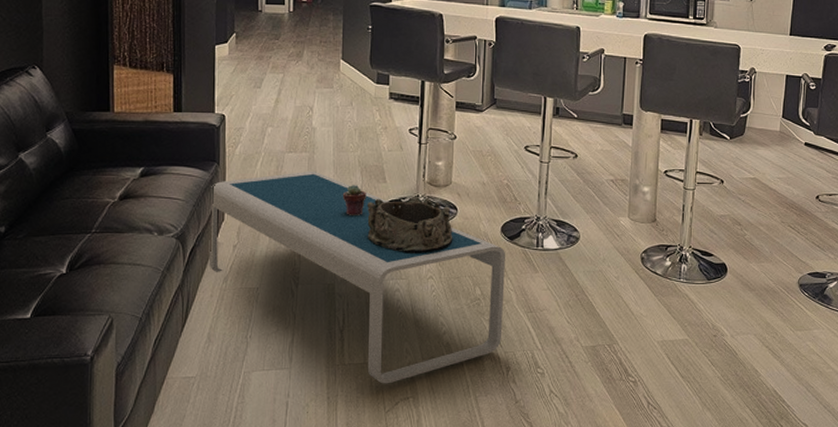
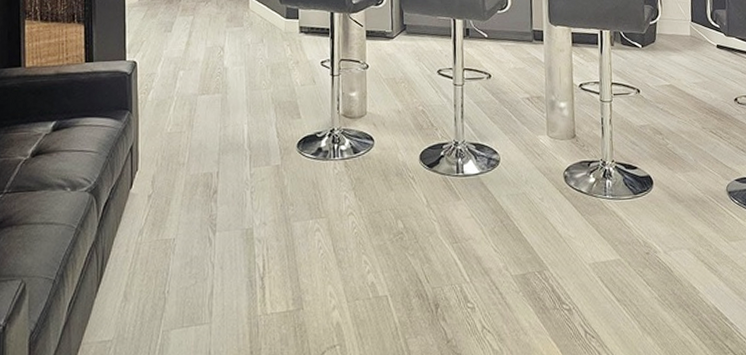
coffee table: present [208,171,506,384] -> none [123,111,428,333]
potted succulent: present [342,185,367,215] -> none [257,123,281,155]
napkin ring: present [367,196,453,253] -> none [283,129,372,190]

